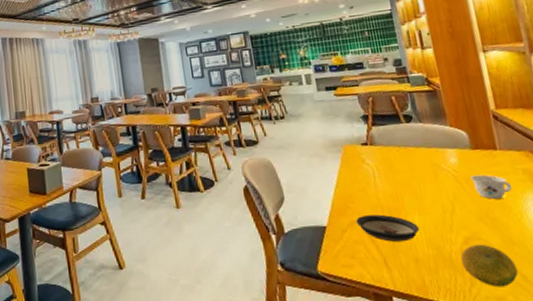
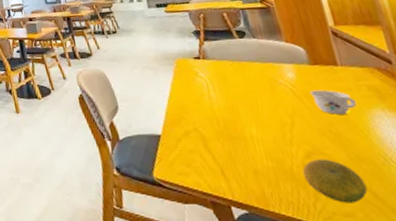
saucer: present [356,214,420,243] -> none [190,125,258,154]

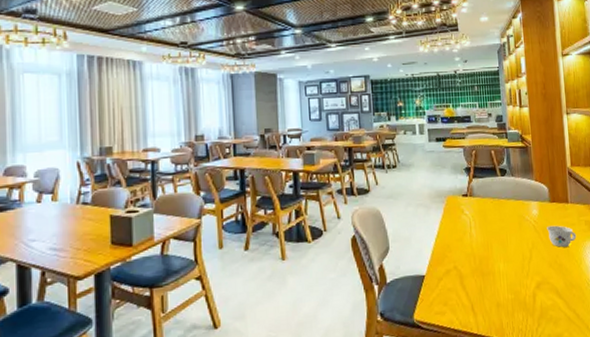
fruit: present [302,159,368,203] -> none [532,287,574,326]

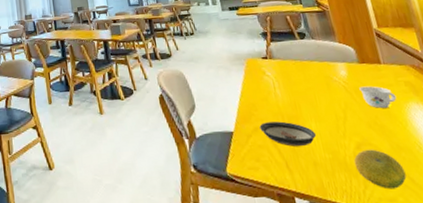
saucer: none [451,262,503,289] -> present [259,121,317,147]
fruit: none [532,287,574,326] -> present [353,149,407,190]

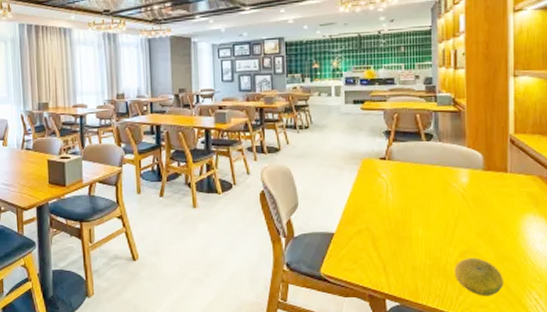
saucer: present [259,121,317,147] -> none [363,225,422,252]
teacup: present [359,86,397,108] -> none [478,194,515,218]

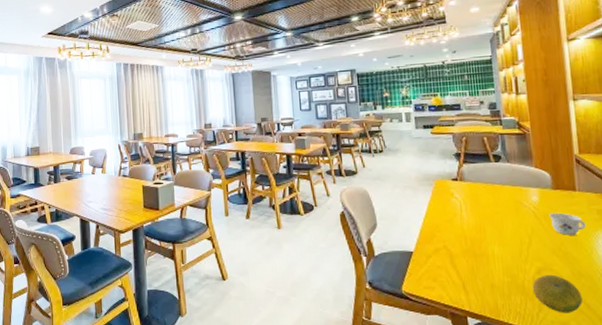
teacup: none [478,194,515,218] -> present [549,212,586,235]

